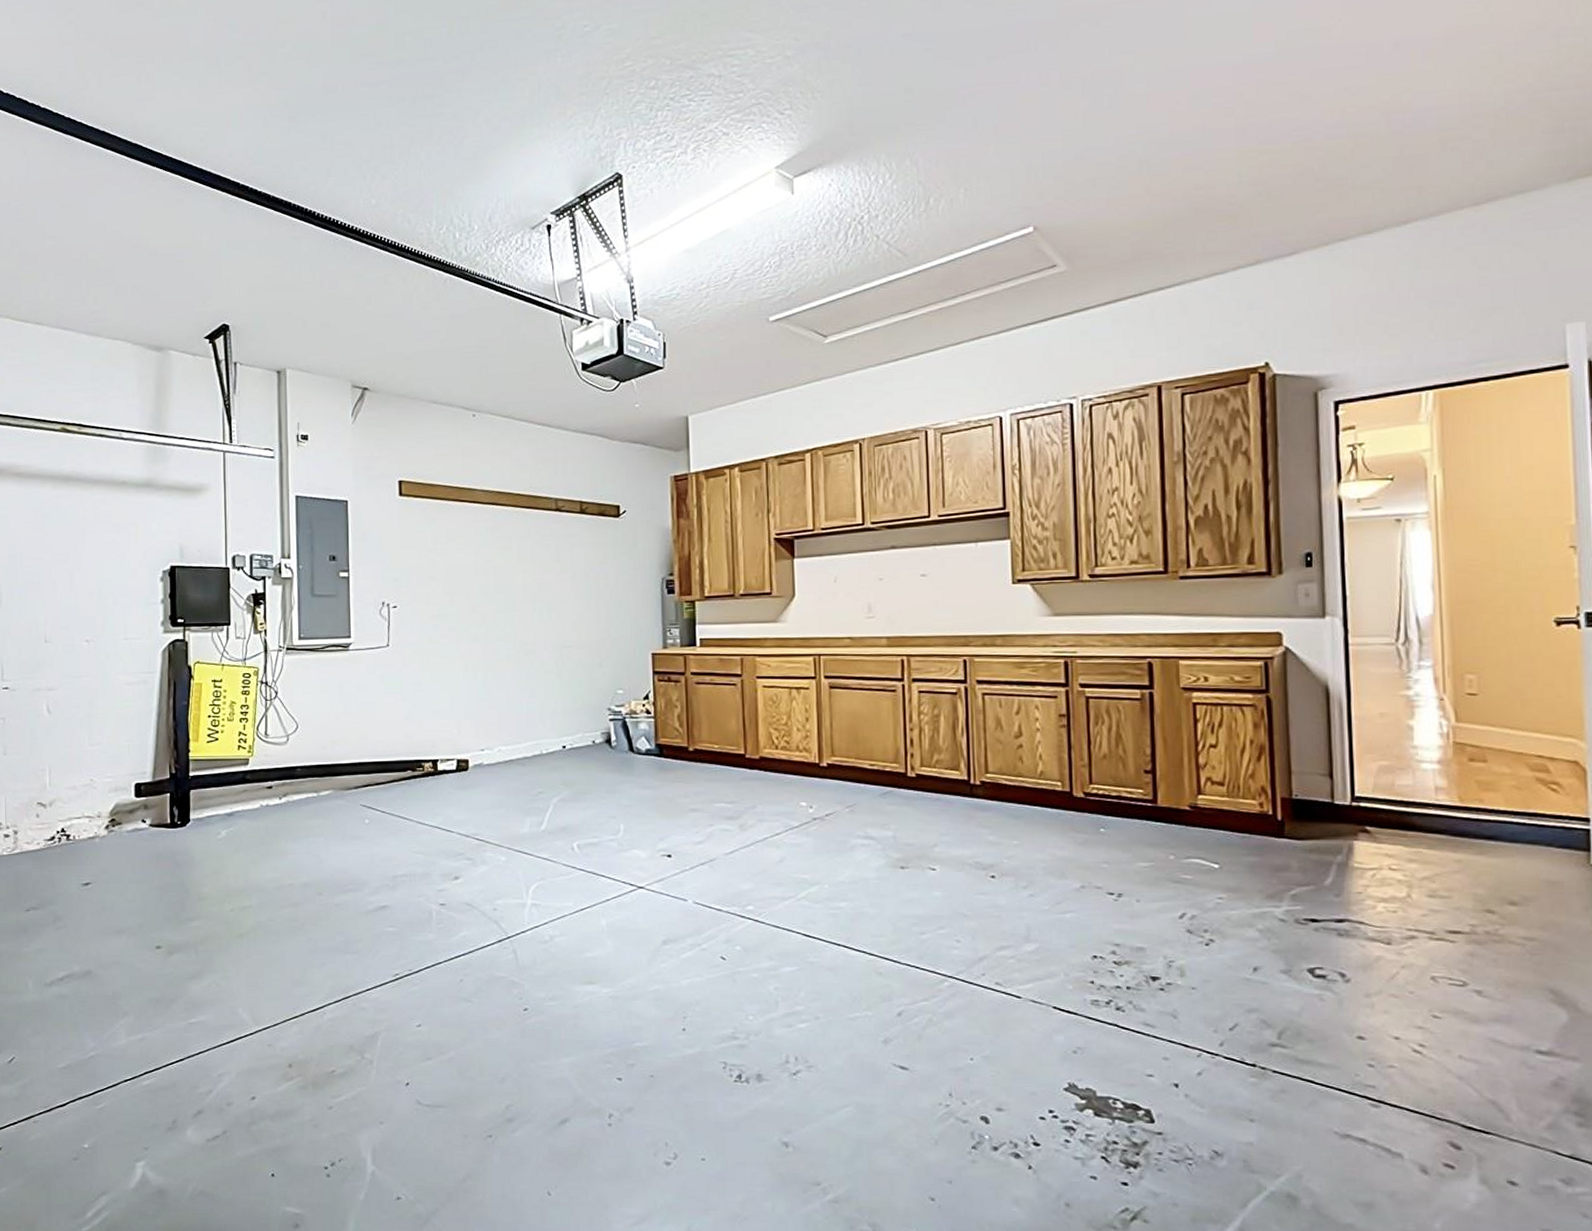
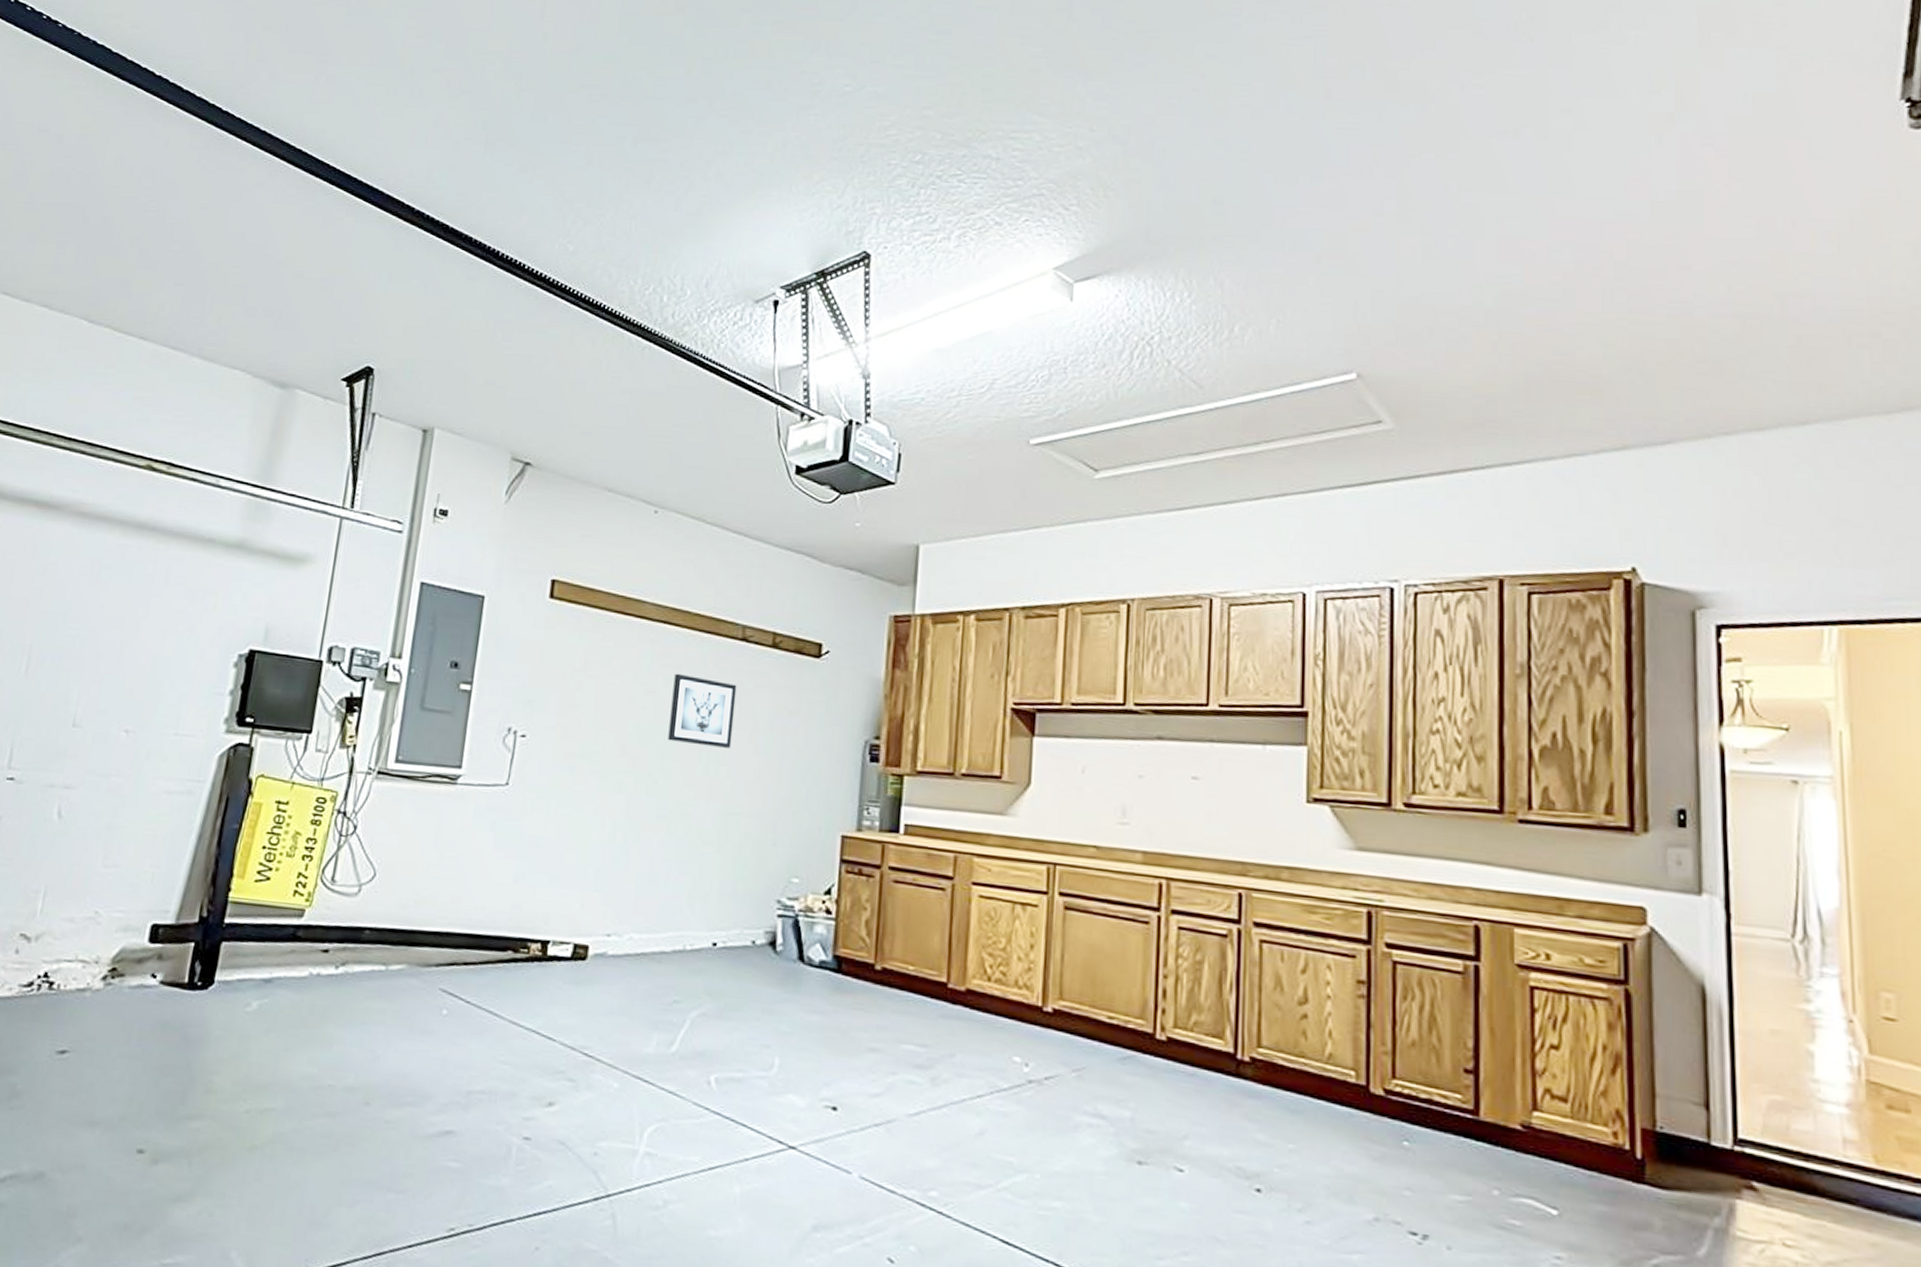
wall art: none [506,543,558,597] -> present [668,673,737,748]

